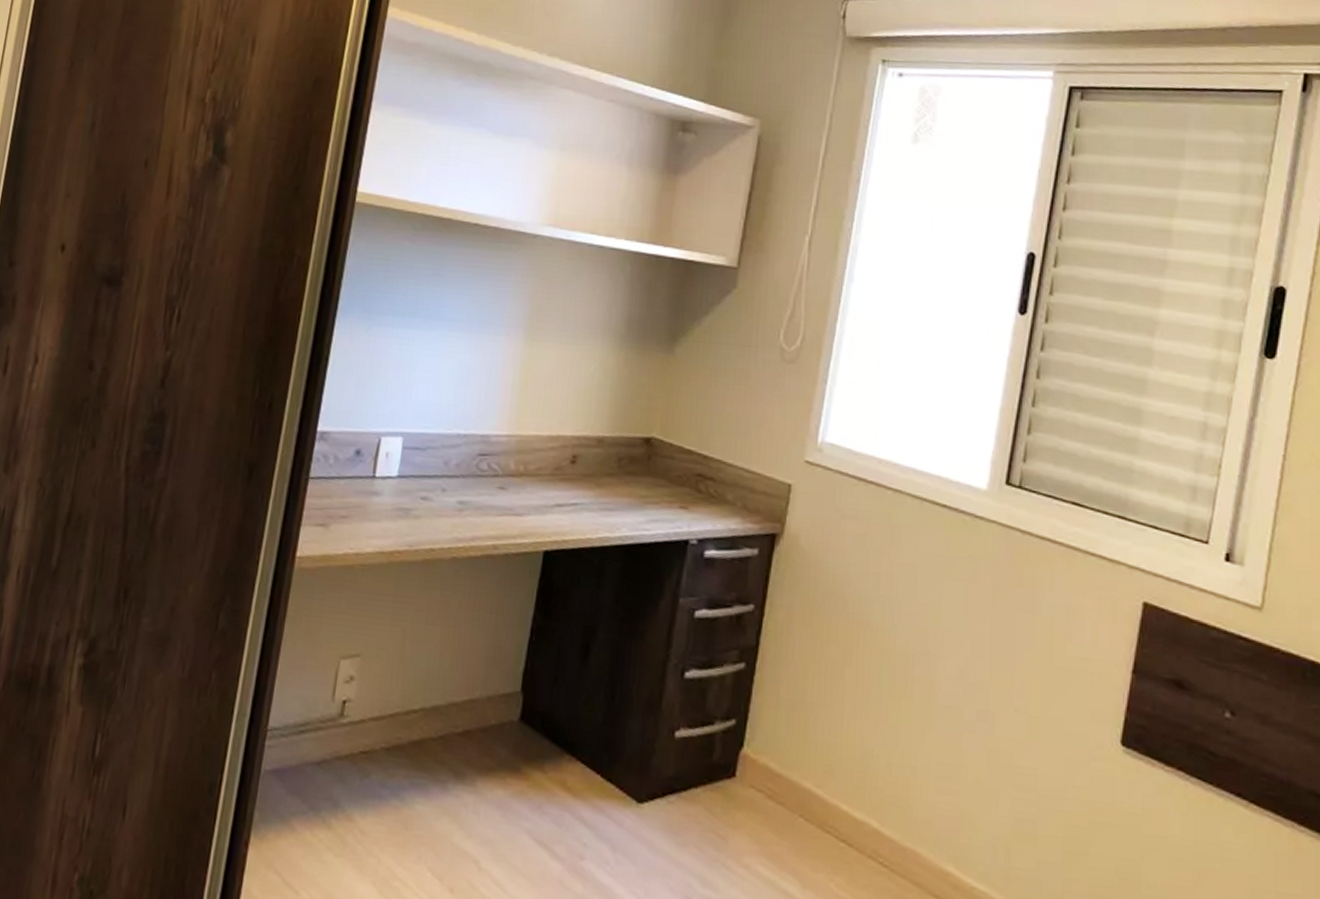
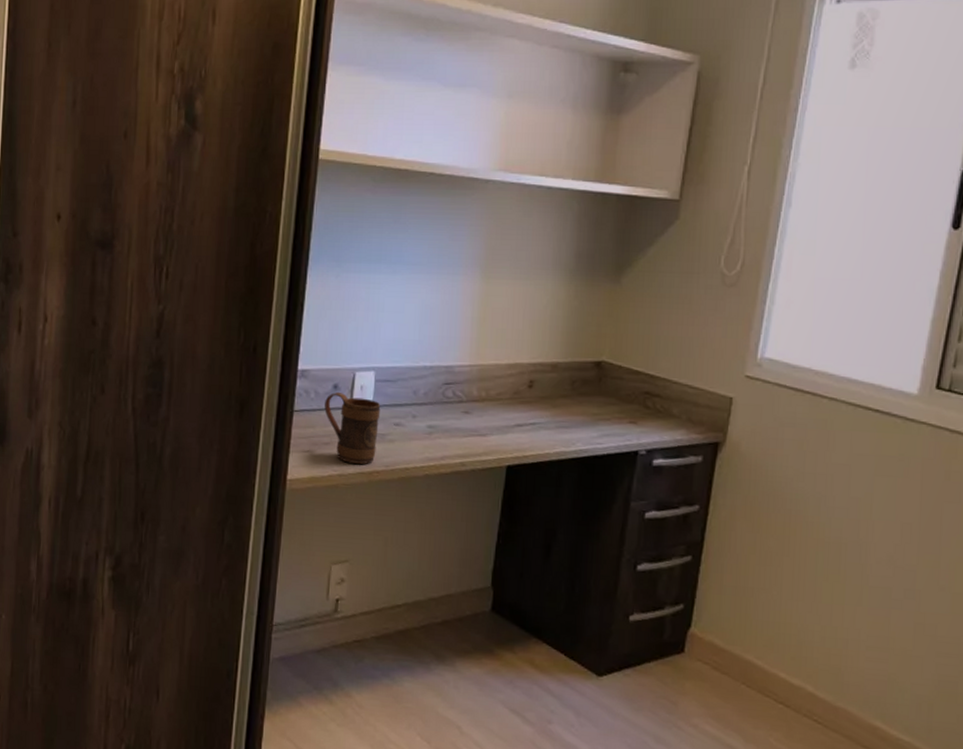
mug: none [344,458,407,543] -> present [324,391,381,464]

